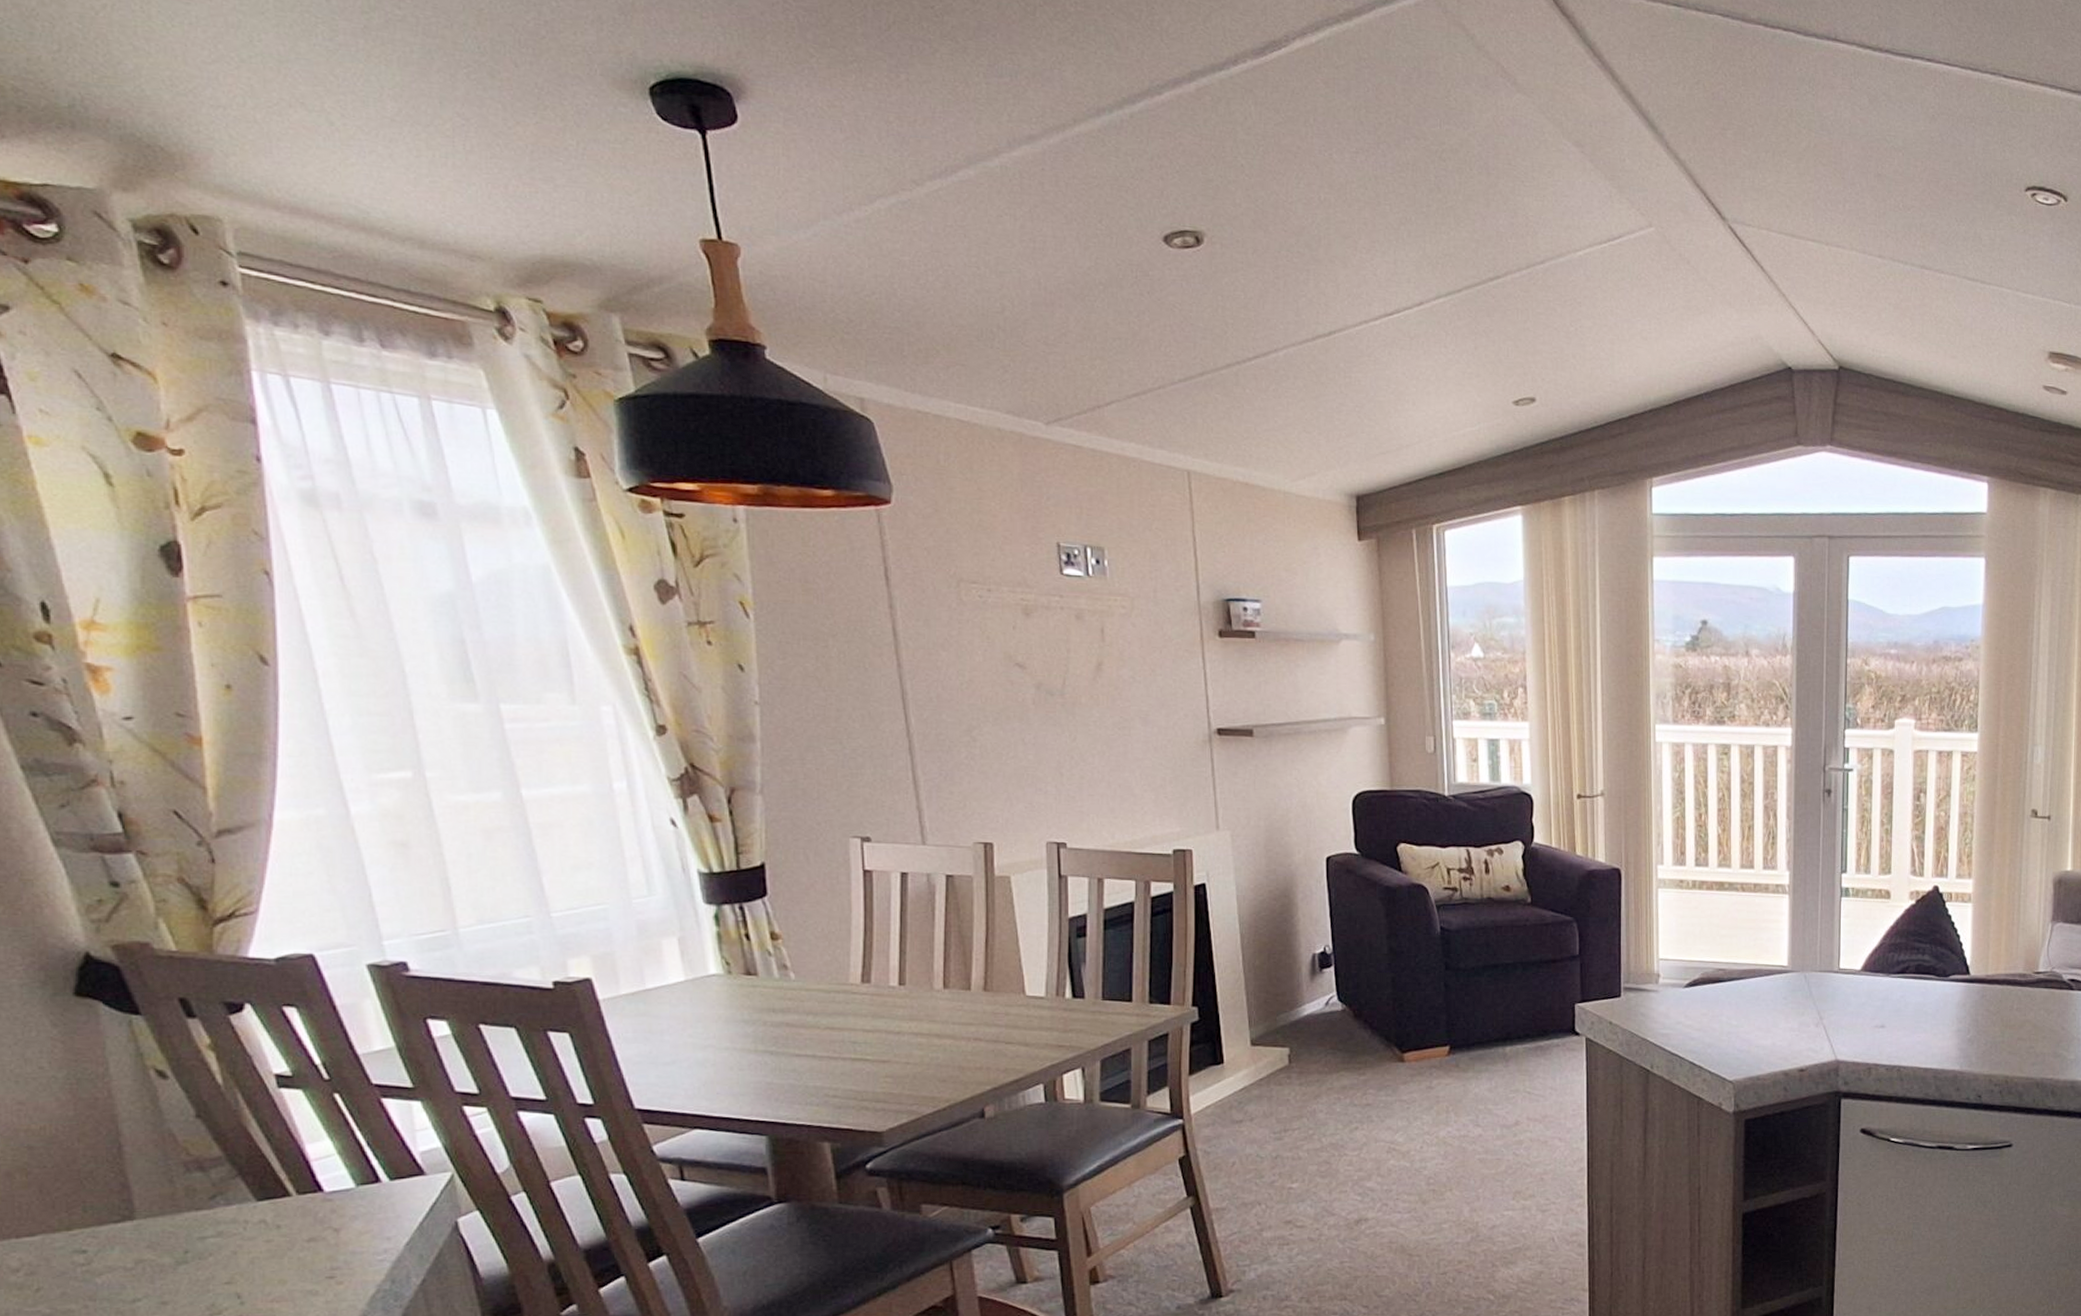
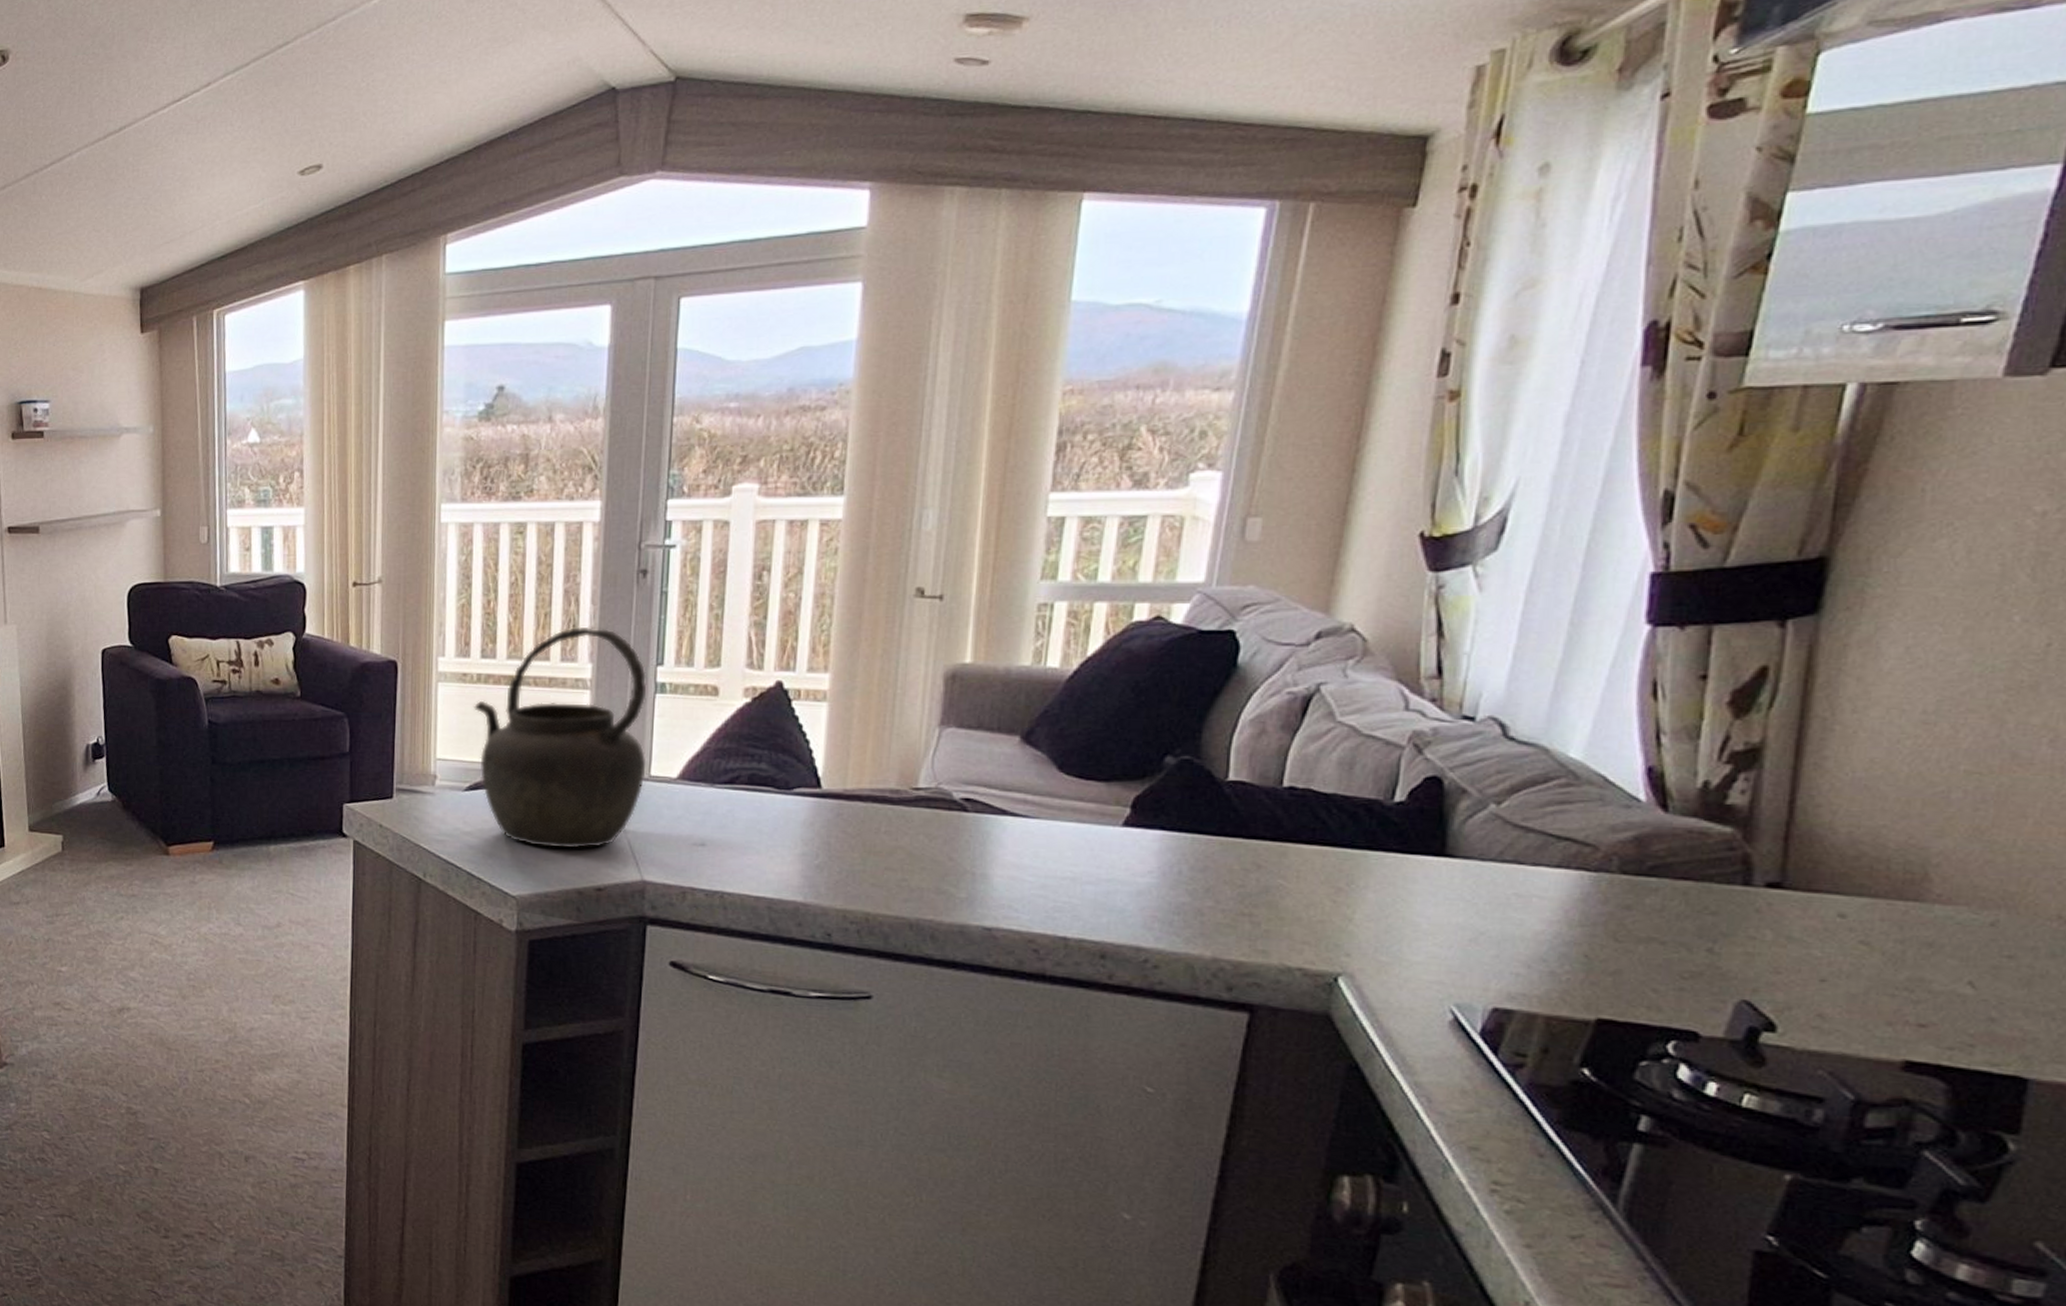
kettle: none [1691,838,1836,1036] -> present [474,626,647,849]

